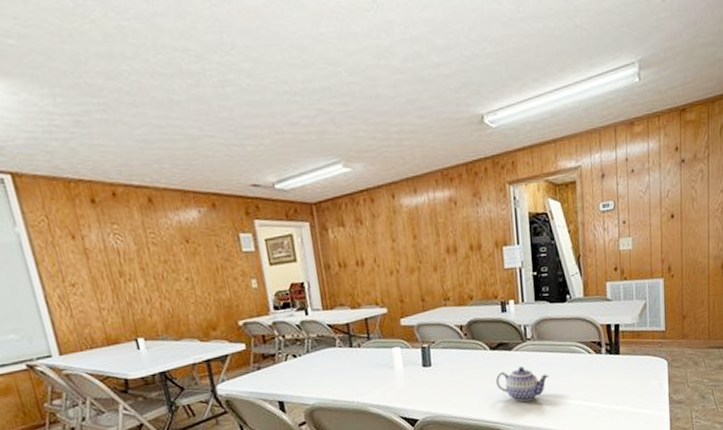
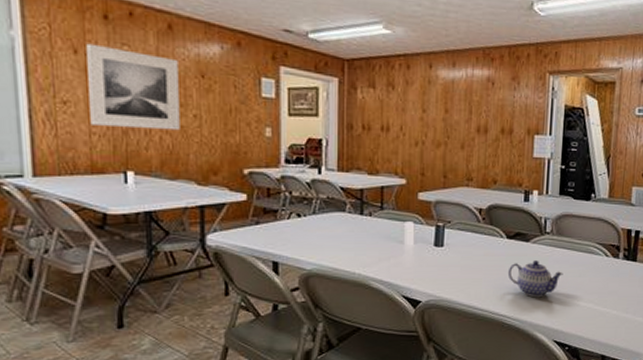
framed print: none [81,227,177,302] -> present [86,43,180,131]

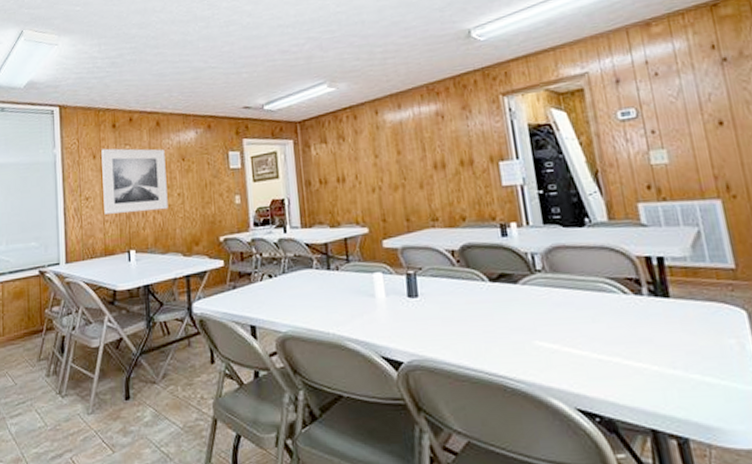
teapot: present [507,260,563,298] -> none [498,305,570,353]

